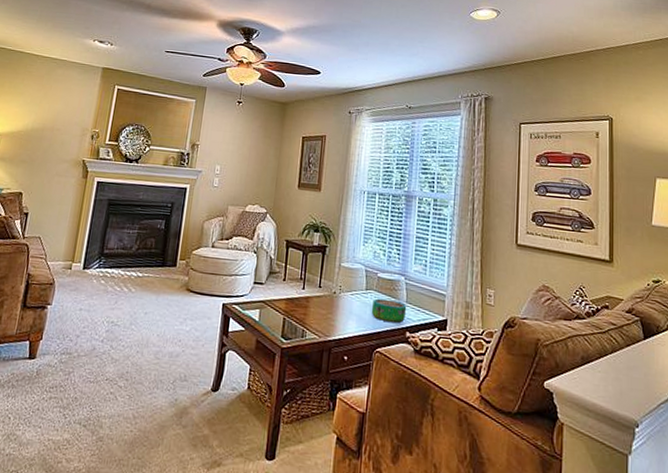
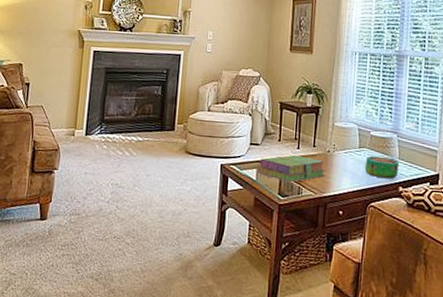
stack of books: none [260,295,330,325] -> present [257,154,325,183]

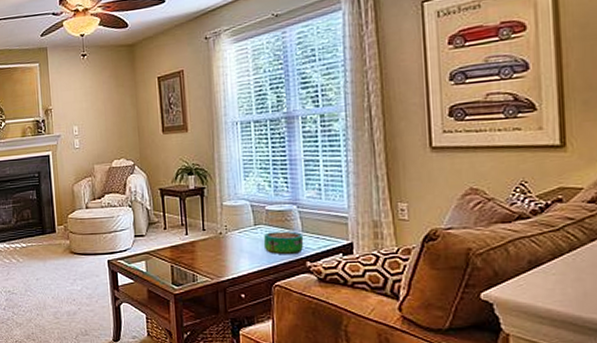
stack of books: present [257,154,325,183] -> none [146,241,219,271]

